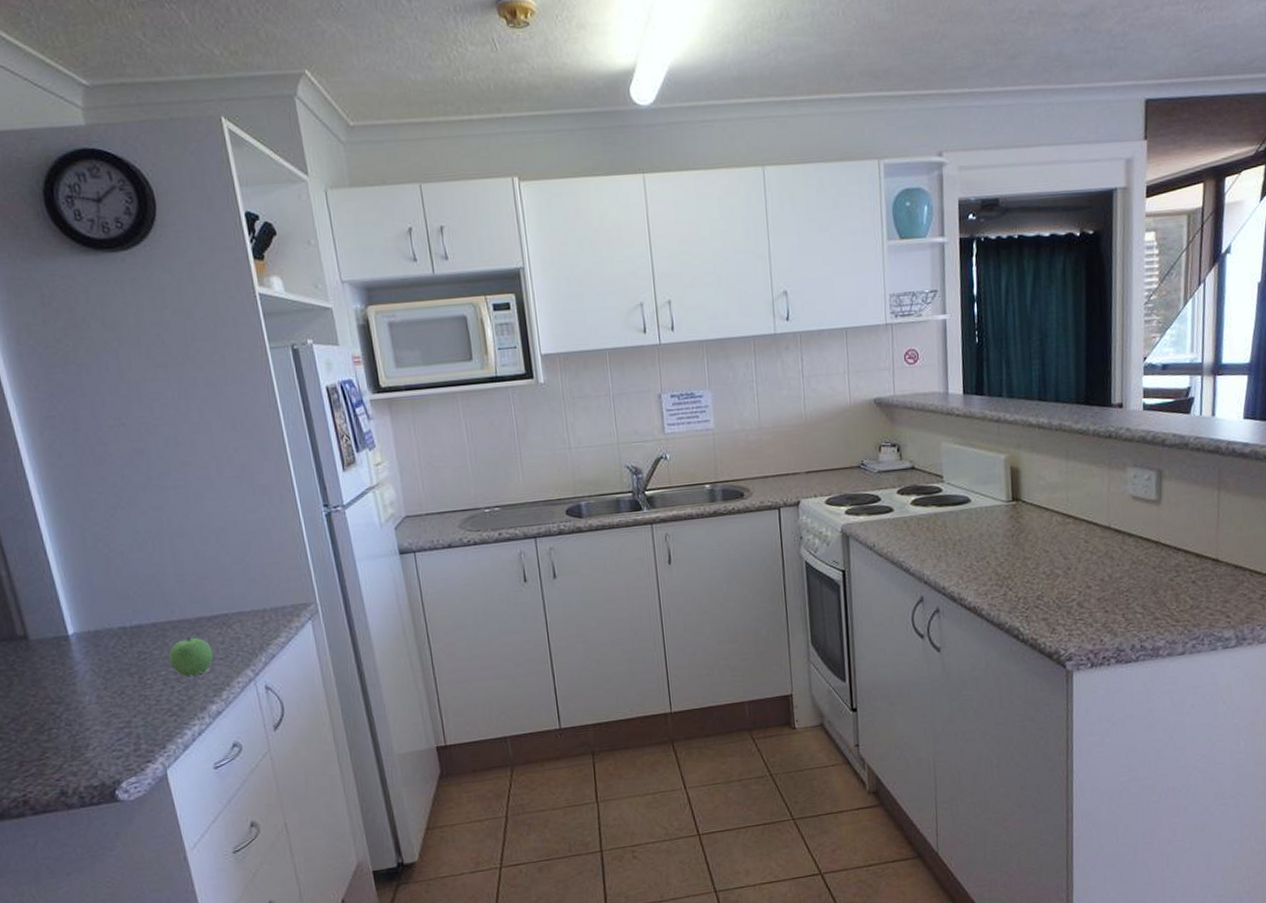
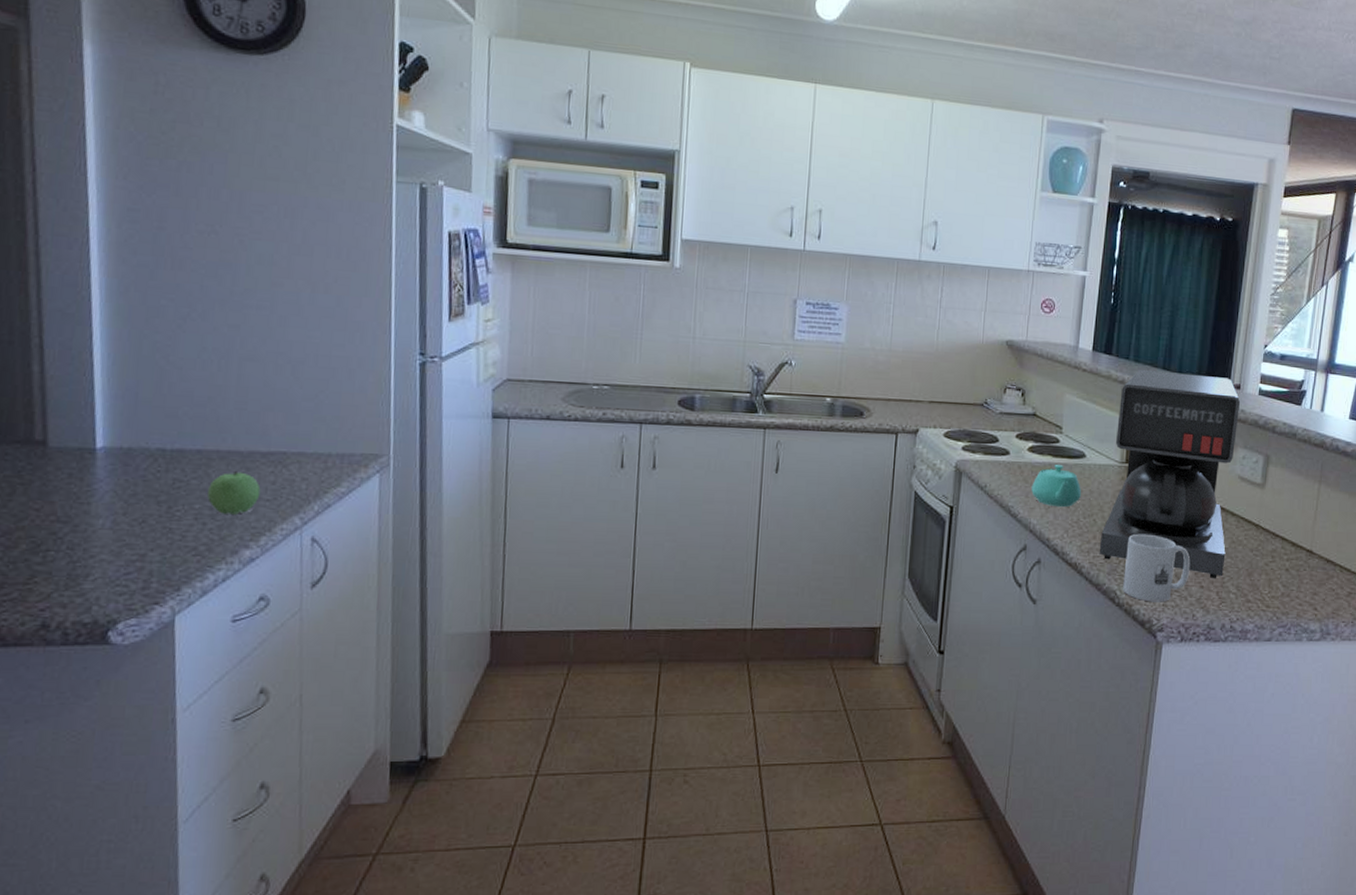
teapot: none [920,513,972,555] -> present [1031,465,1082,507]
coffee maker: none [996,398,1128,603] -> present [1099,369,1241,579]
mug: none [1024,567,1092,634] -> present [1123,533,1191,602]

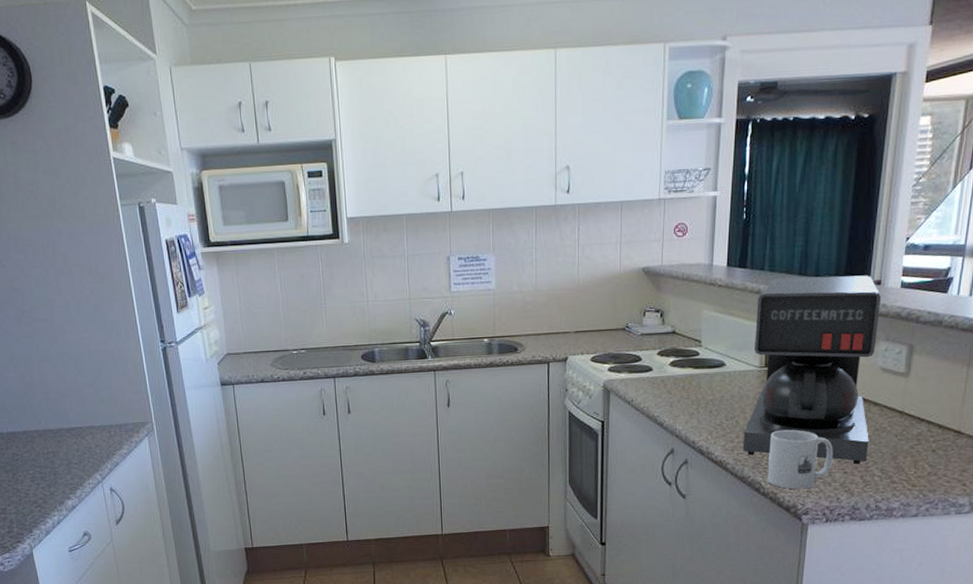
apple: present [208,471,261,515] -> none [36,444,71,476]
teapot: present [1031,465,1082,507] -> none [675,375,724,413]

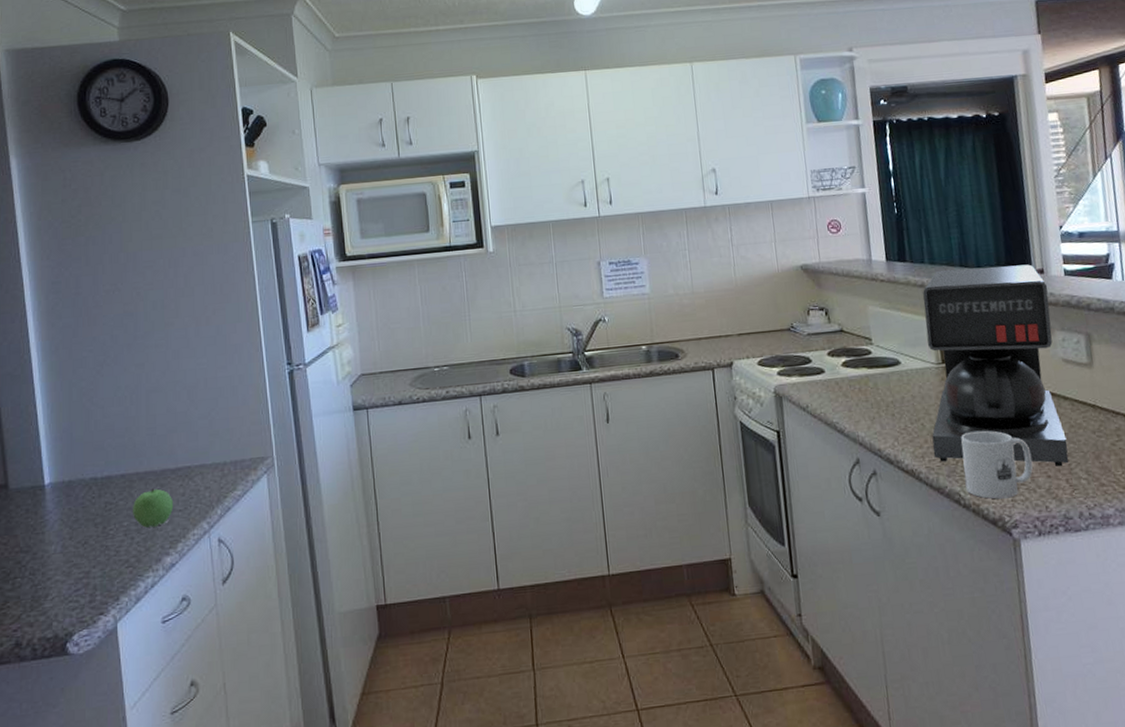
apple: none [36,444,71,476] -> present [133,488,174,528]

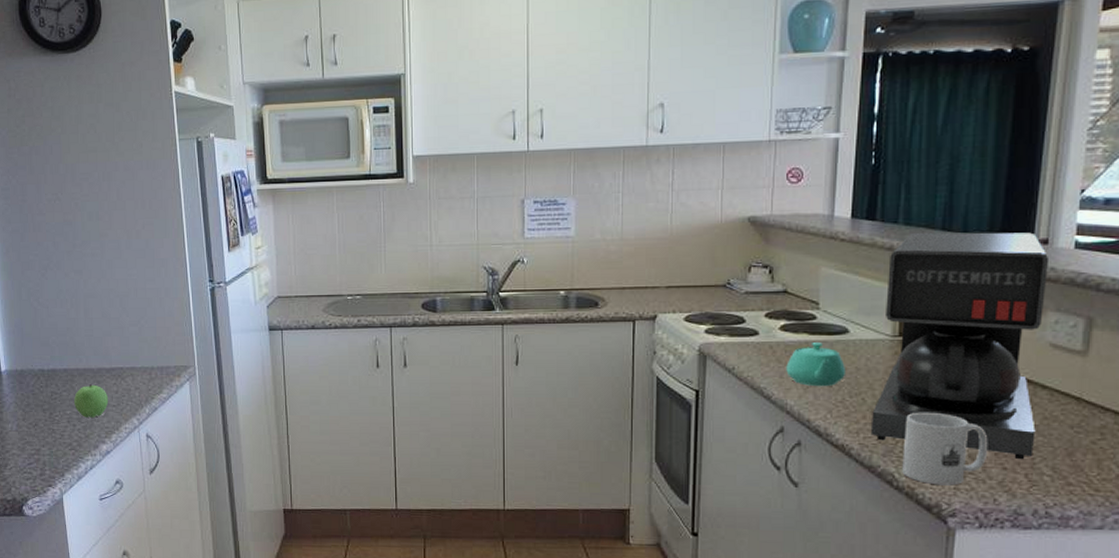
teapot: none [852,375,905,417] -> present [786,343,847,386]

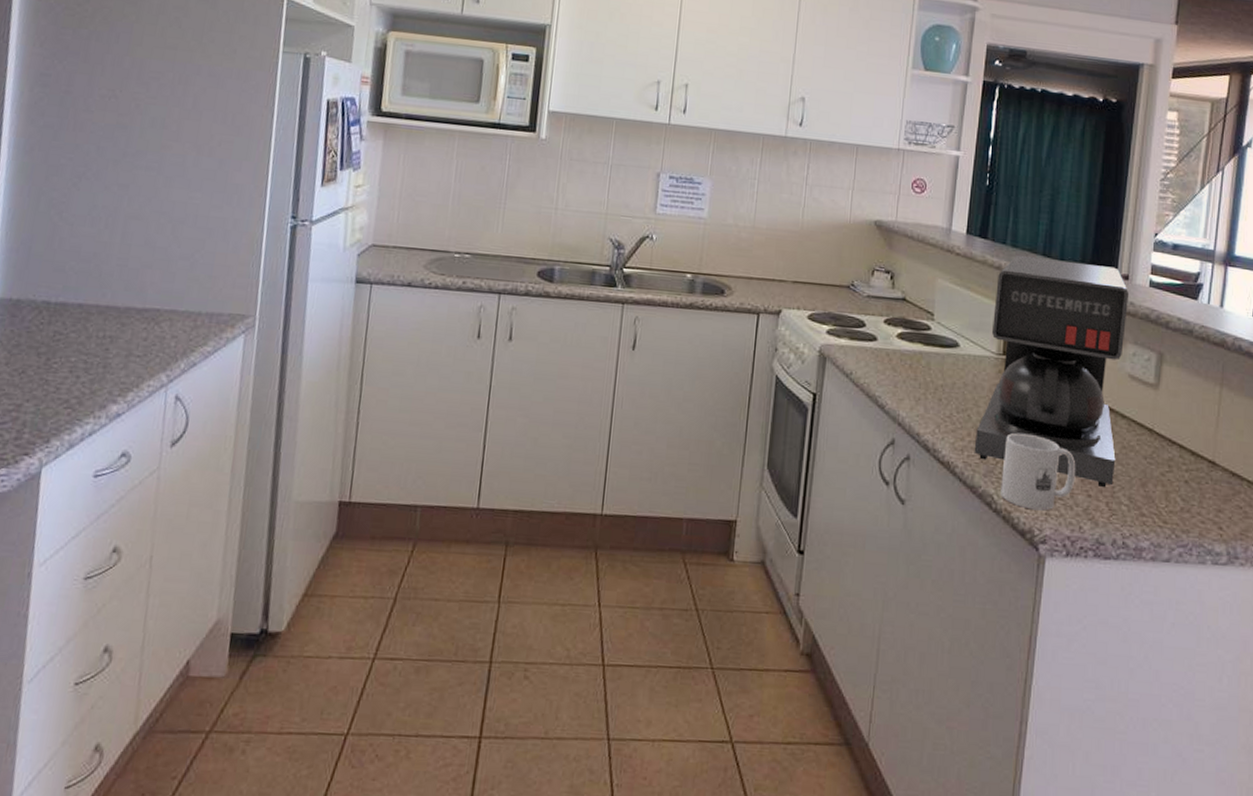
apple: present [74,384,109,418] -> none [83,326,133,369]
teapot: present [786,343,847,386] -> none [900,354,955,400]

